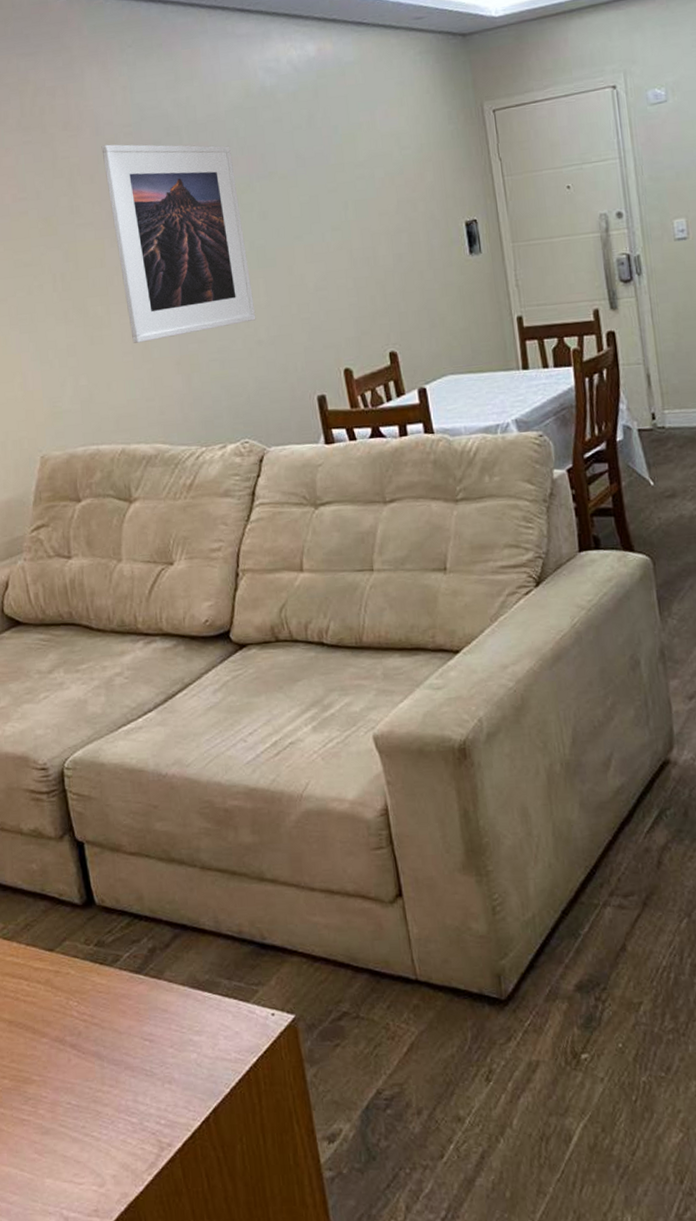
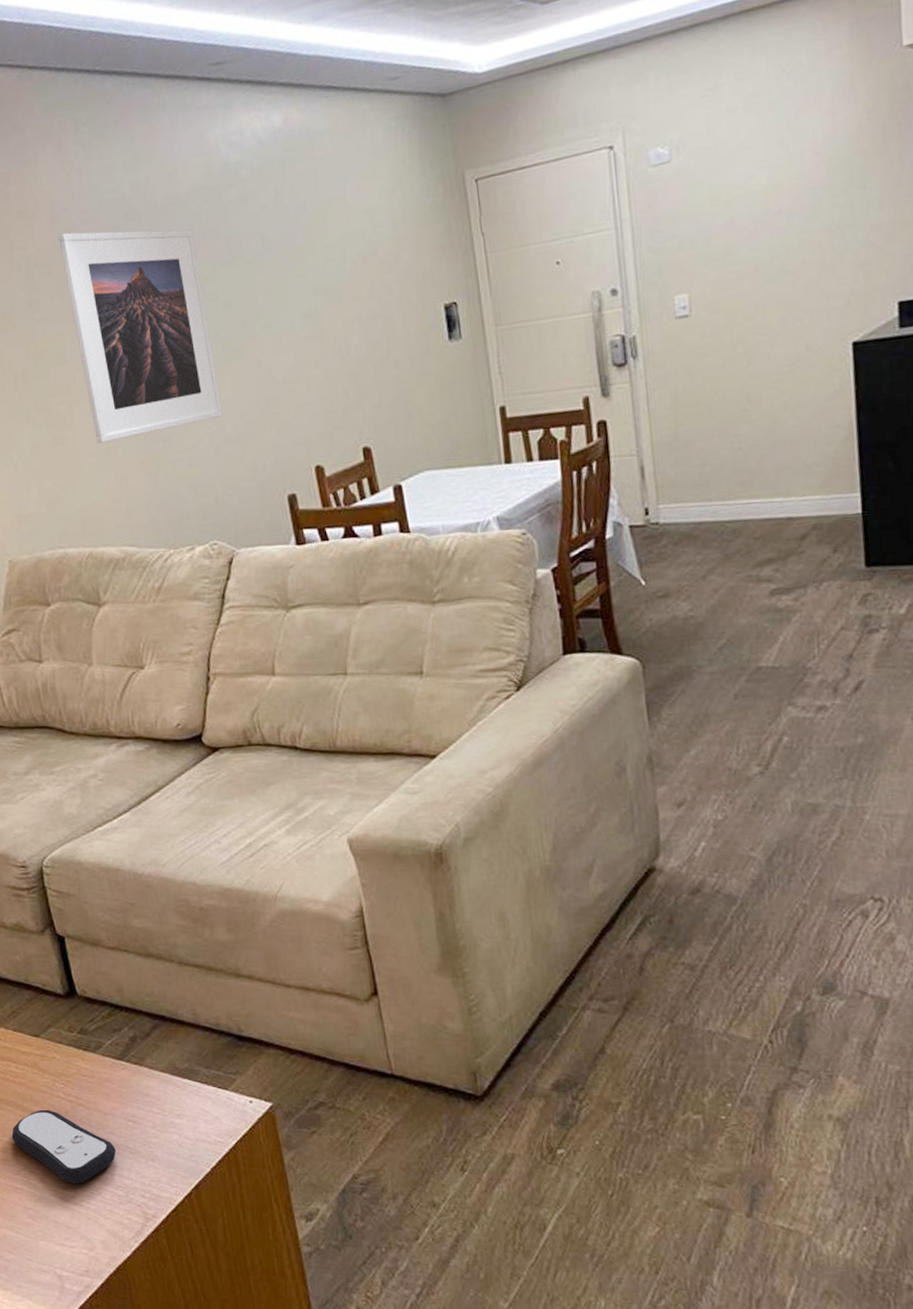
remote control: none [20,1030,131,1112] -> present [11,1109,116,1184]

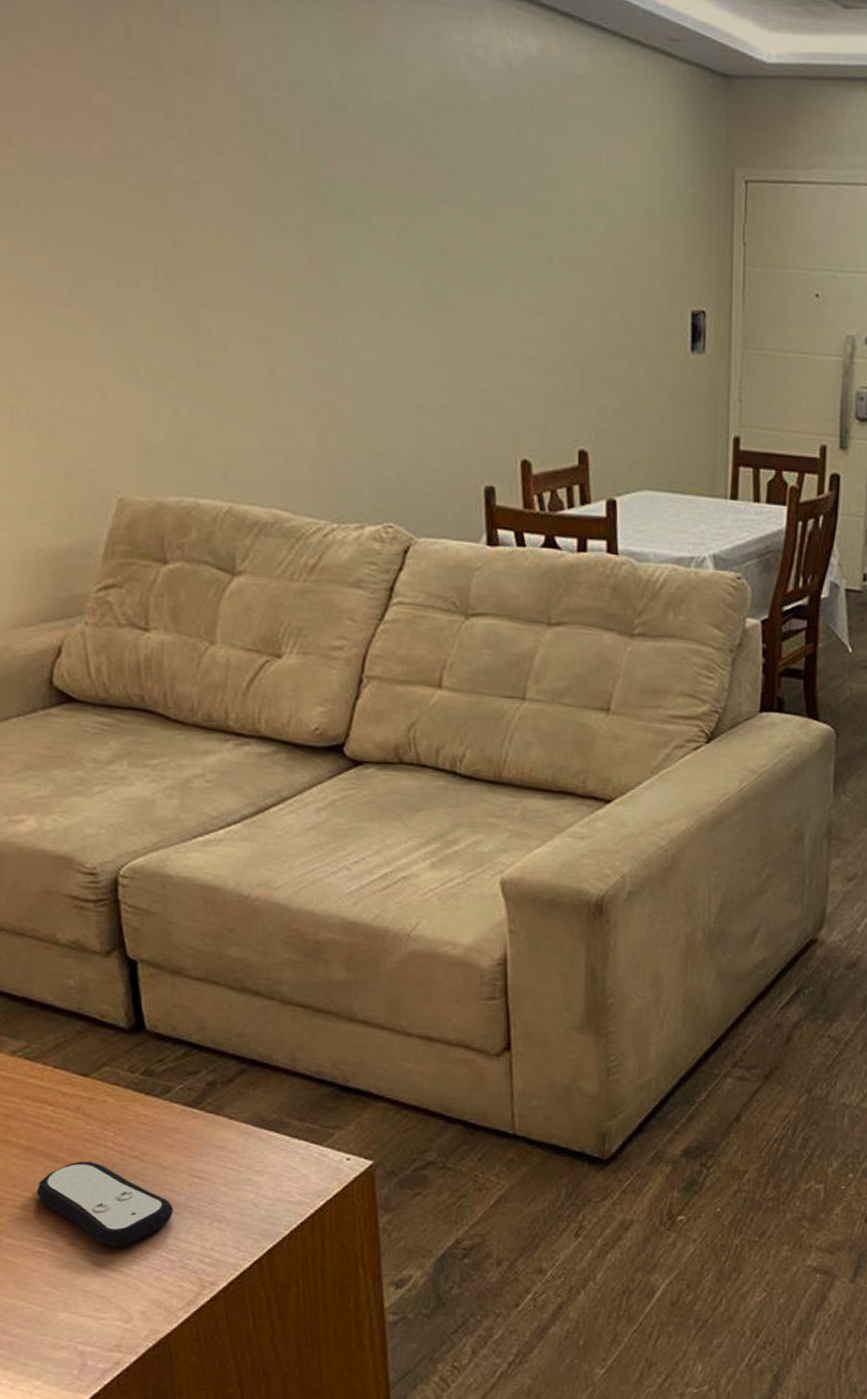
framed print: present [58,229,223,443] -> none [236,106,420,380]

